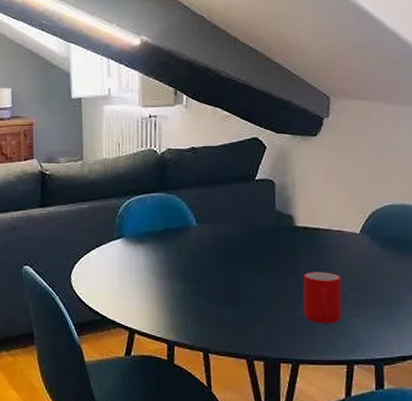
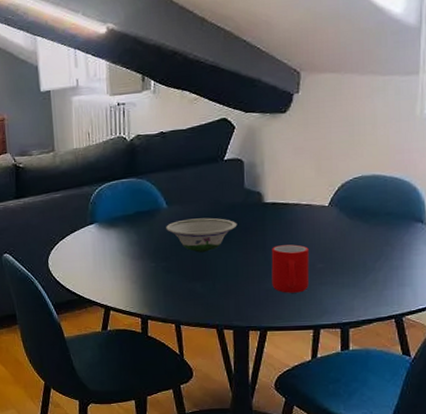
bowl: none [195,239,269,275] -> present [166,217,237,253]

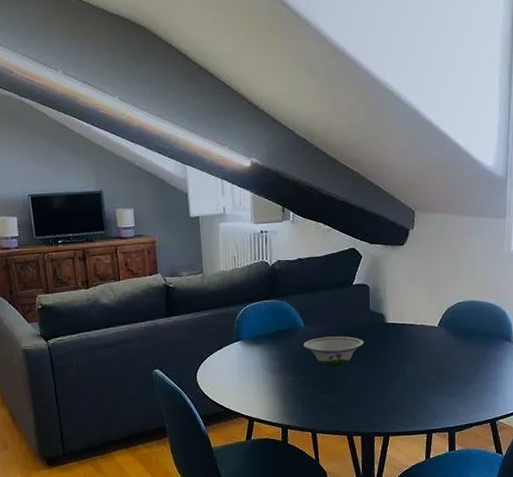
cup: present [271,244,310,293] -> none [392,360,423,403]

